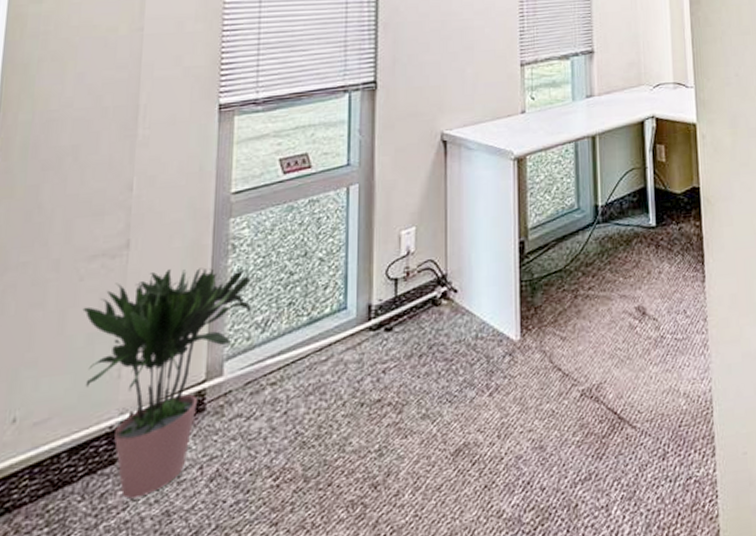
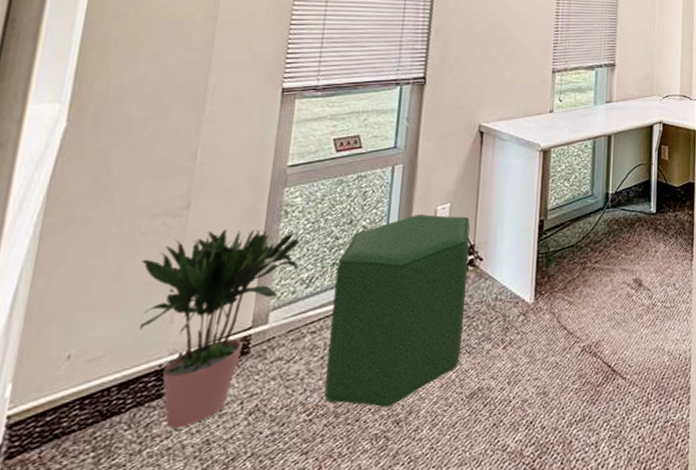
ottoman: none [290,241,440,470] -> present [324,214,471,409]

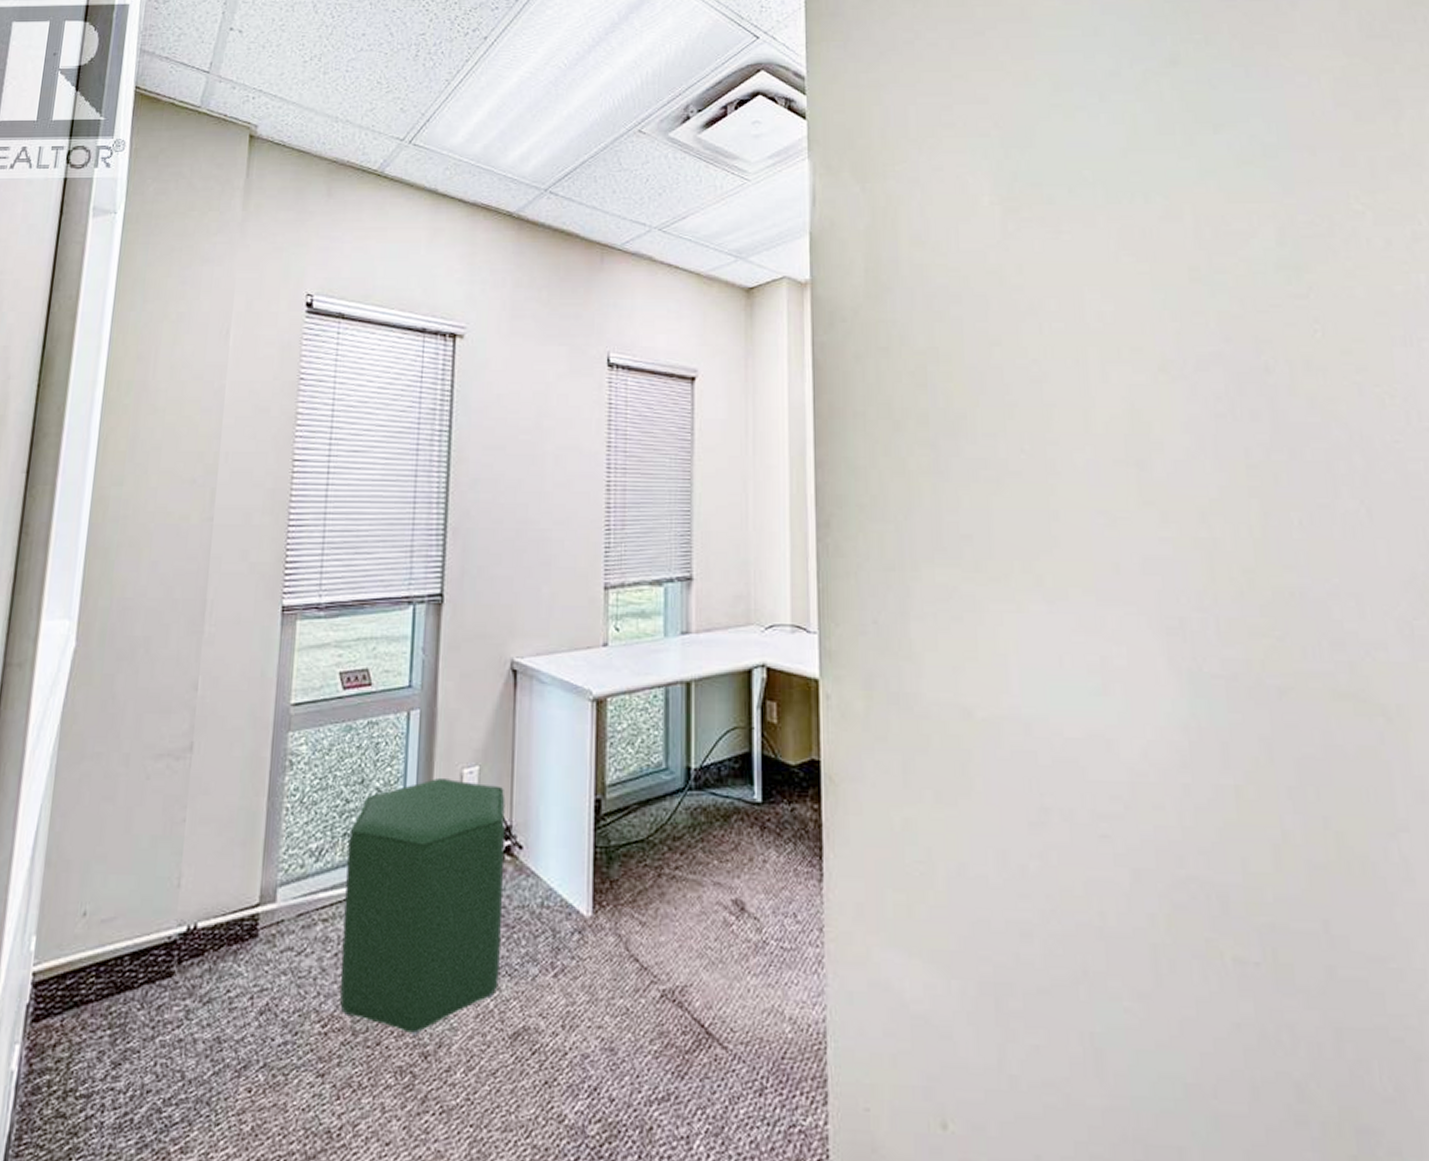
potted plant: present [139,229,303,429] -> none [148,779,310,1017]

